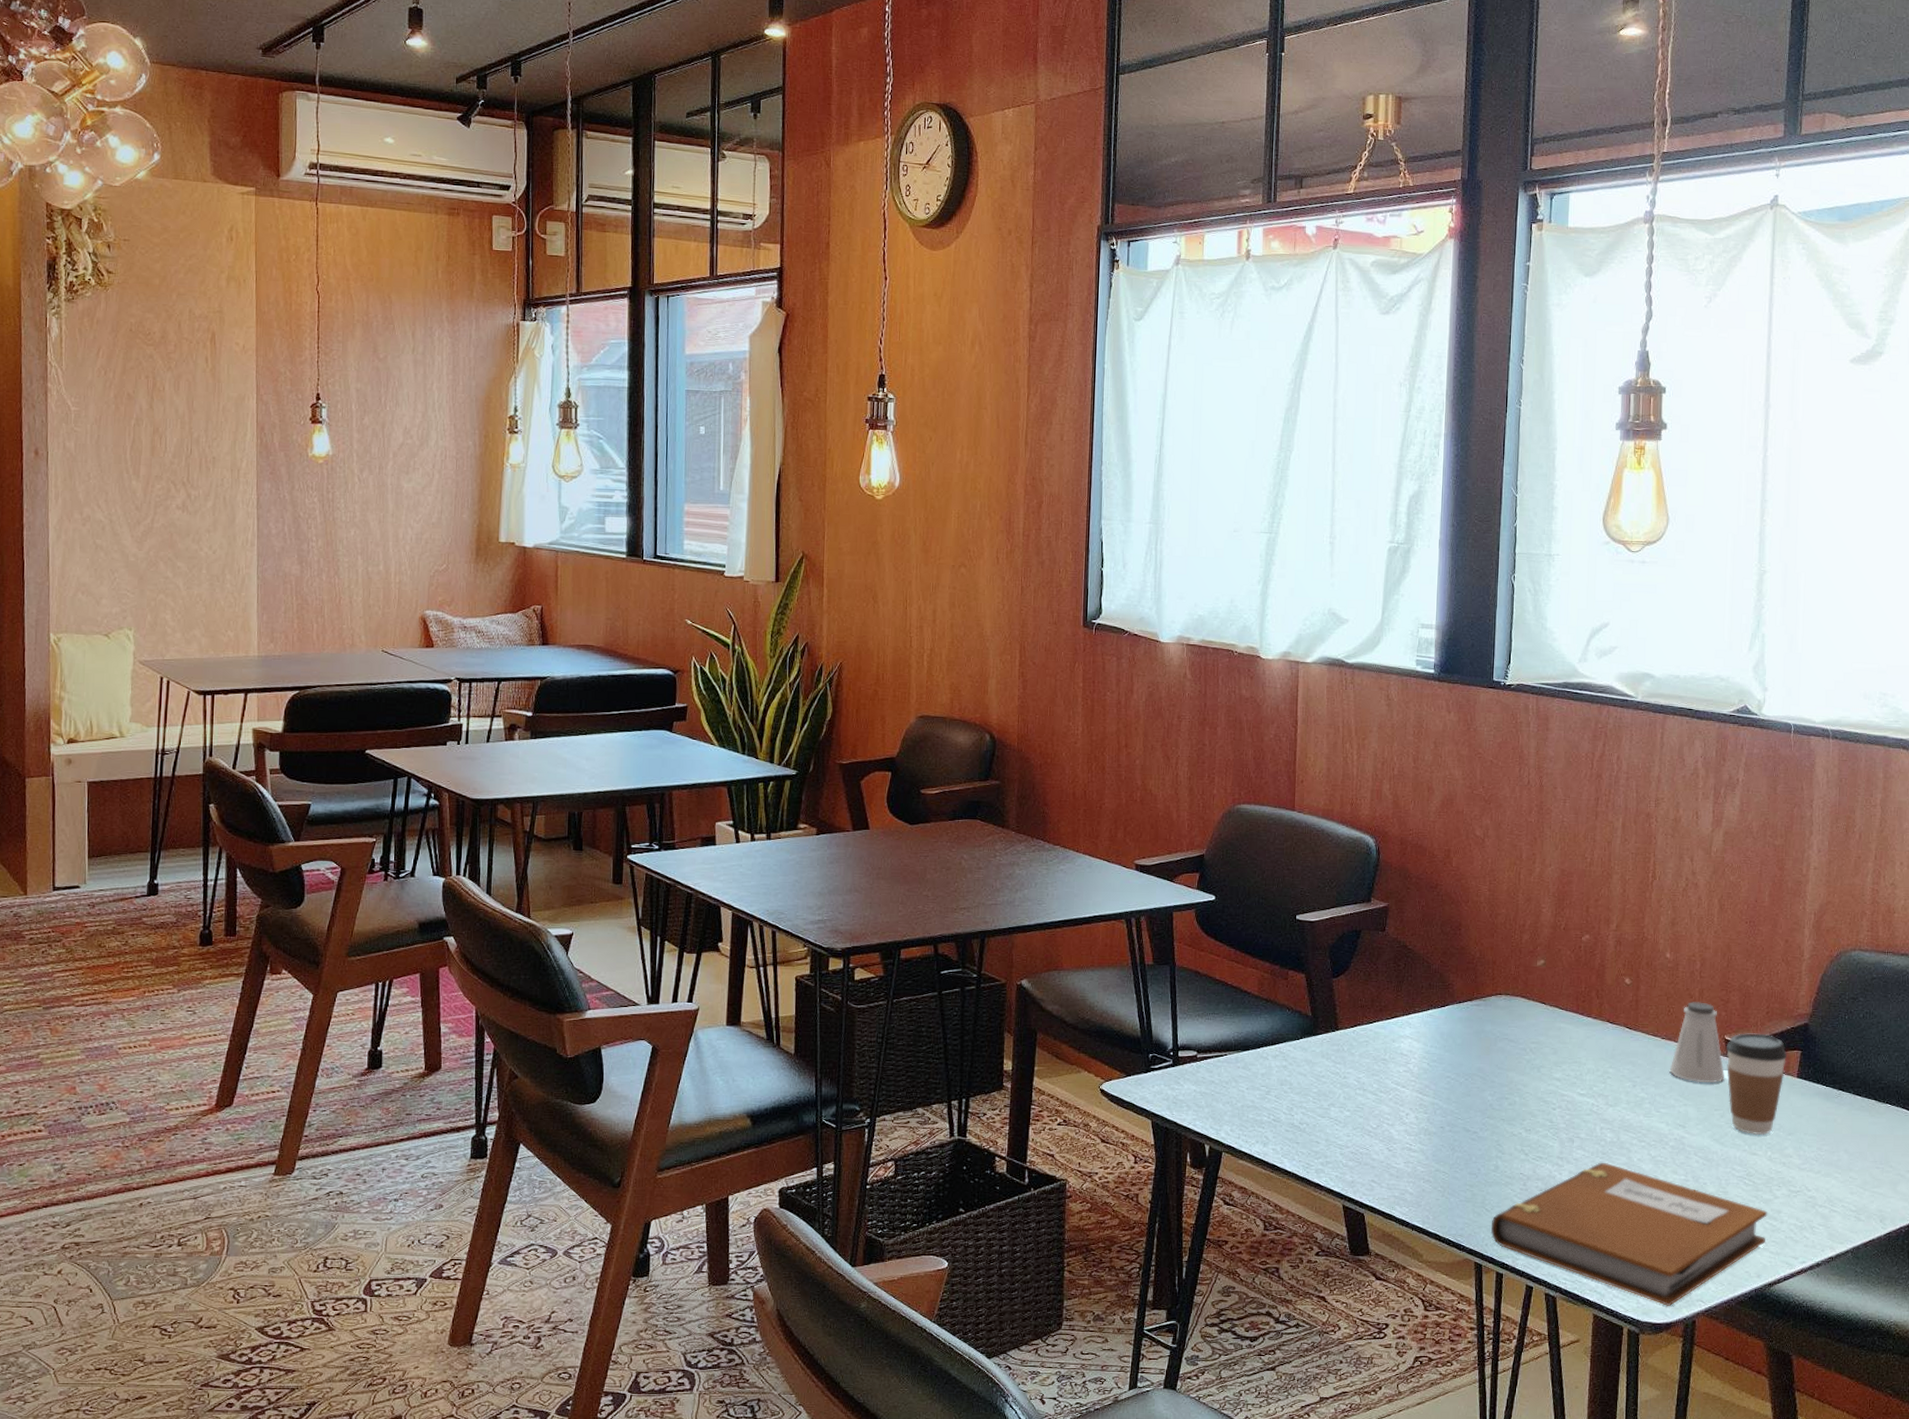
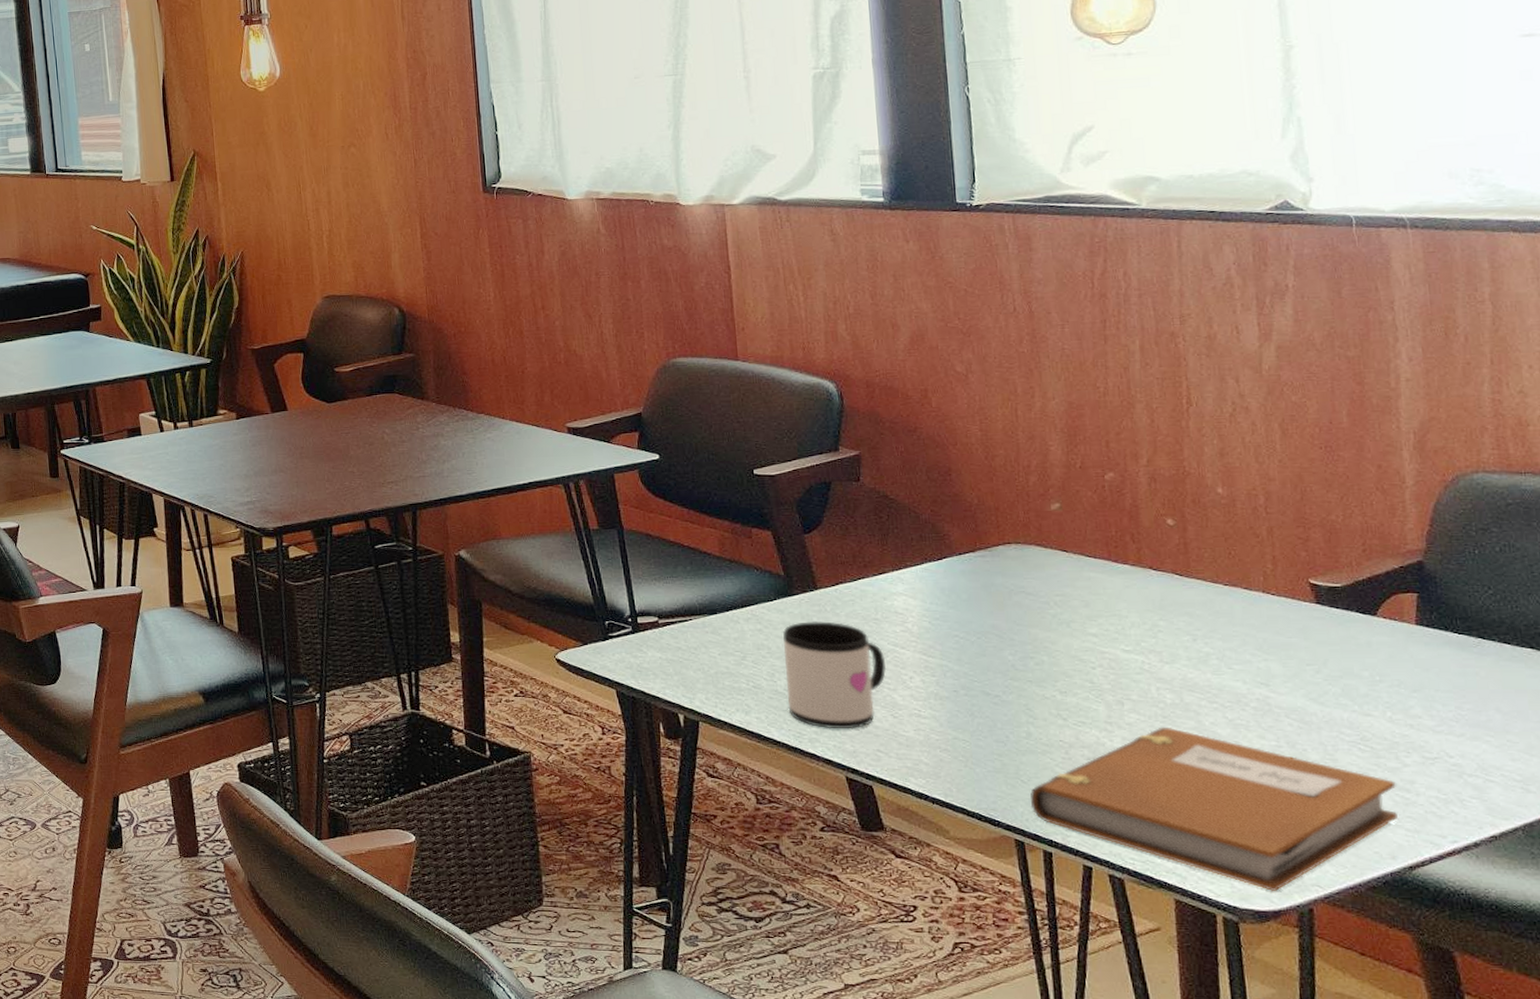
mug: none [1301,1060,1388,1161] -> present [783,621,887,729]
saltshaker: present [1669,1002,1725,1083] -> none [1239,541,1315,635]
coffee cup: present [1726,1033,1788,1136] -> none [1313,575,1399,693]

